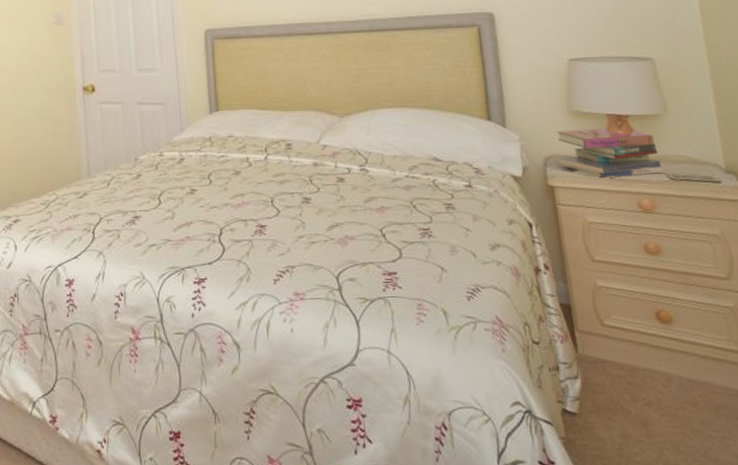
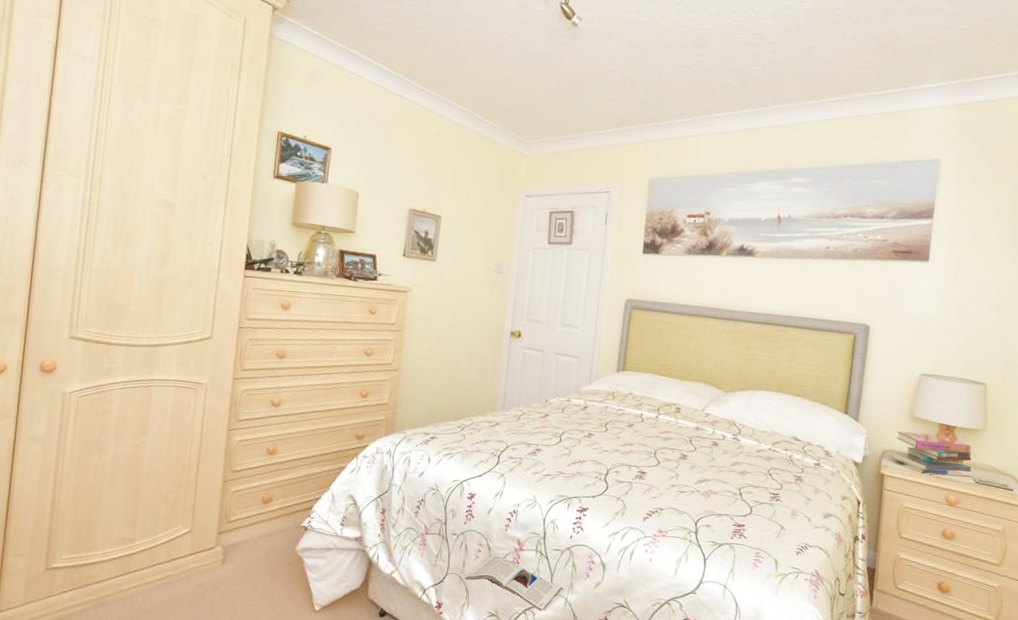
magazine: none [77,346,194,412] -> present [465,552,563,612]

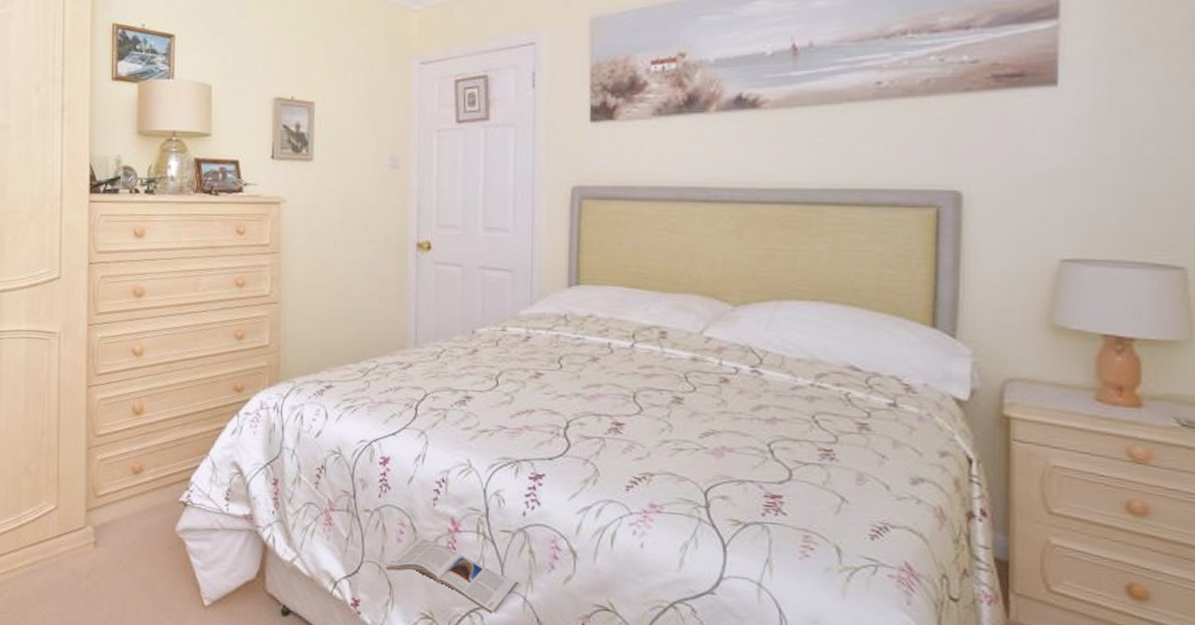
books: present [893,431,972,477] -> none [1023,349,1173,417]

